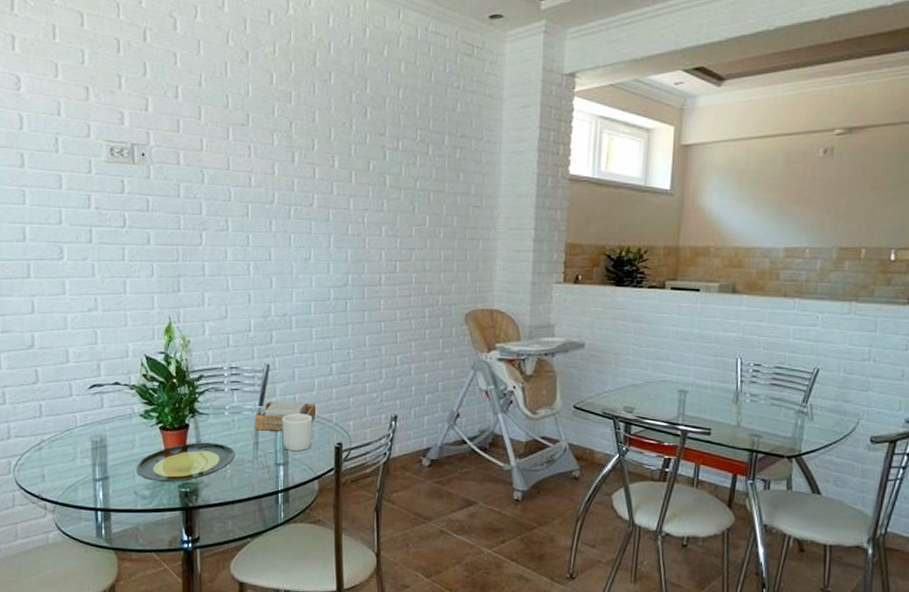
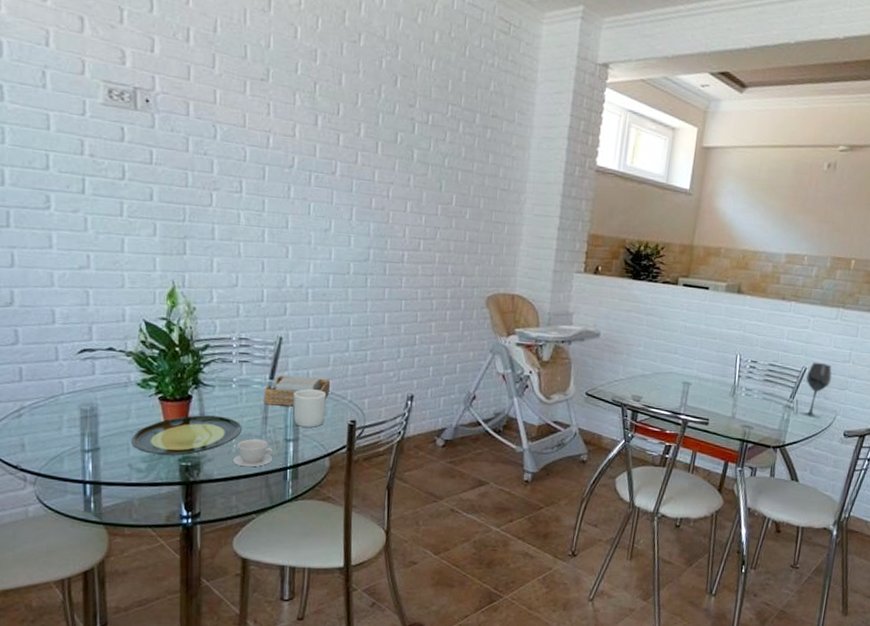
teacup: none [227,464,265,492] -> present [232,439,274,467]
wineglass: none [813,362,850,423] -> present [798,362,832,418]

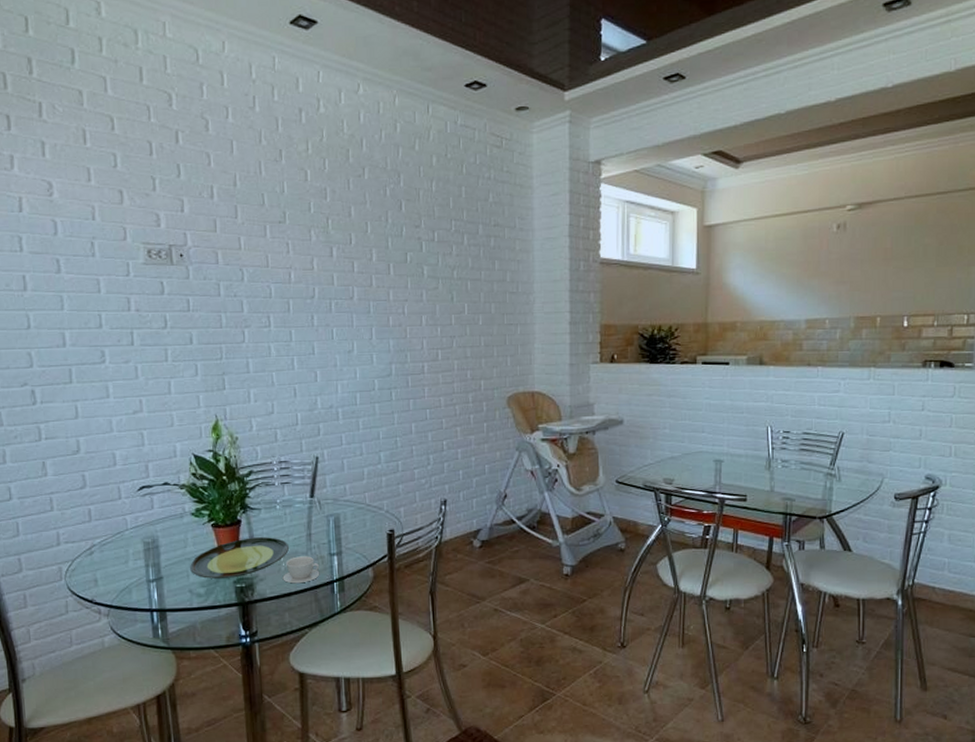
napkin holder: present [263,375,331,407] -> none [306,492,368,522]
mug: present [293,389,327,427] -> none [334,503,365,540]
wineglass: present [798,362,832,418] -> none [841,425,873,483]

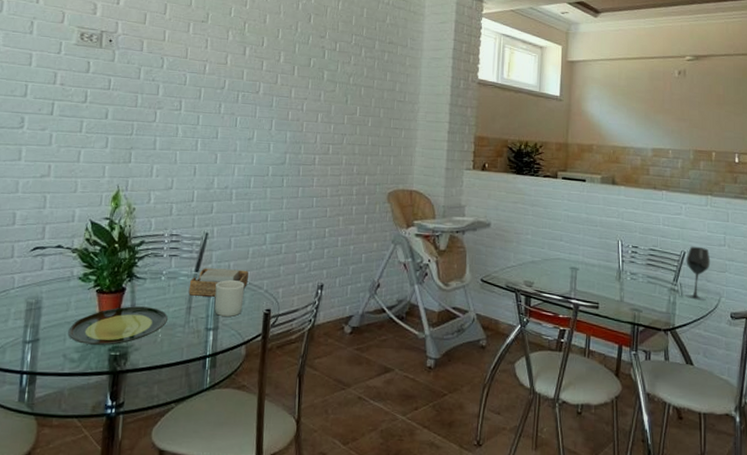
teacup: present [282,556,320,584] -> none [157,328,195,356]
napkin holder: none [306,492,368,522] -> present [188,268,249,297]
mug: none [334,503,365,540] -> present [214,280,245,317]
wineglass: none [841,425,873,483] -> present [683,246,711,301]

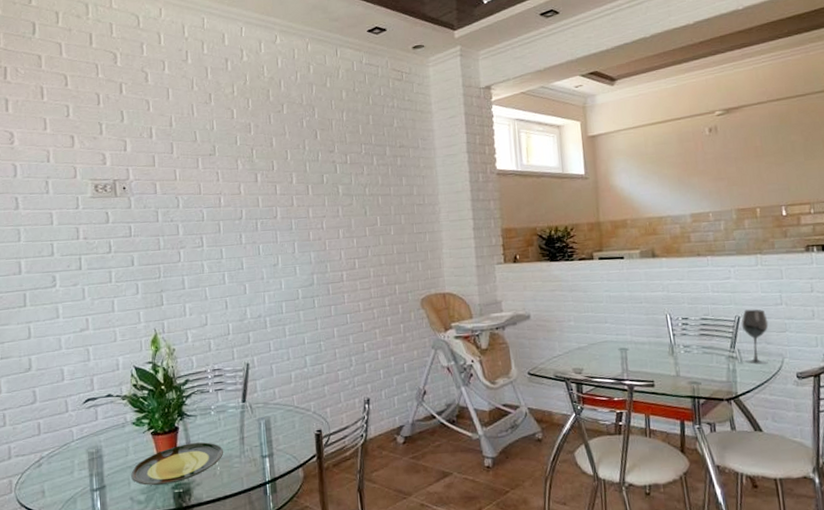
napkin holder: present [188,268,249,297] -> none [238,394,296,426]
mug: present [214,280,245,317] -> none [264,406,294,442]

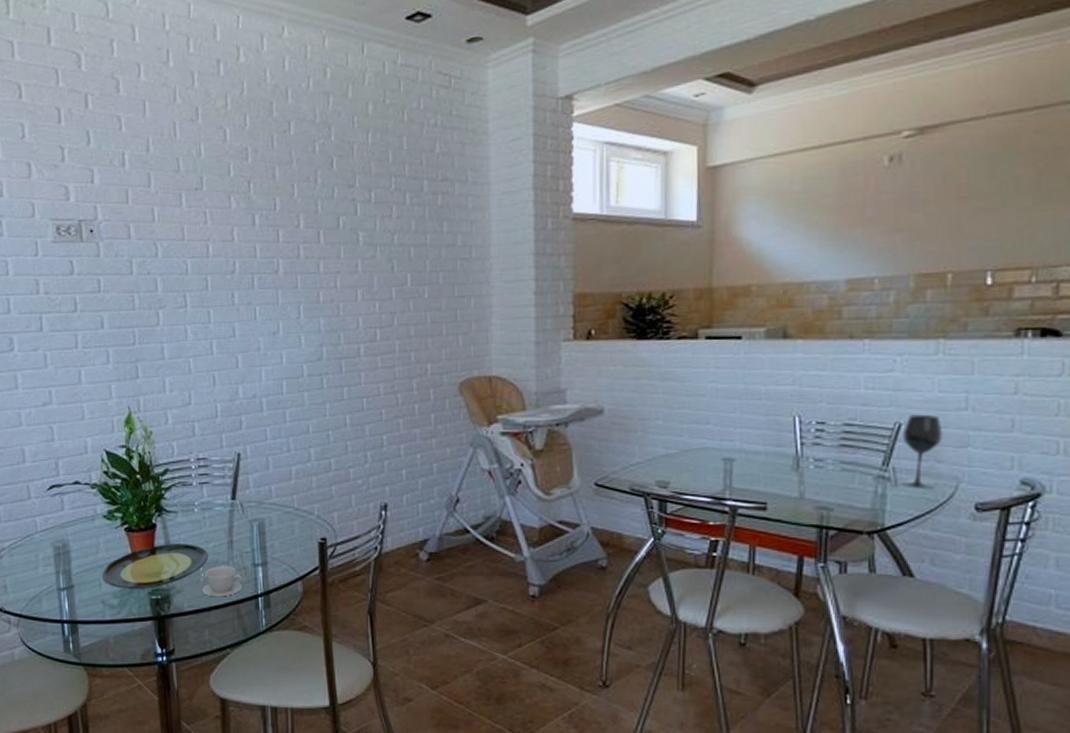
teacup: none [218,459,253,487] -> present [201,566,243,597]

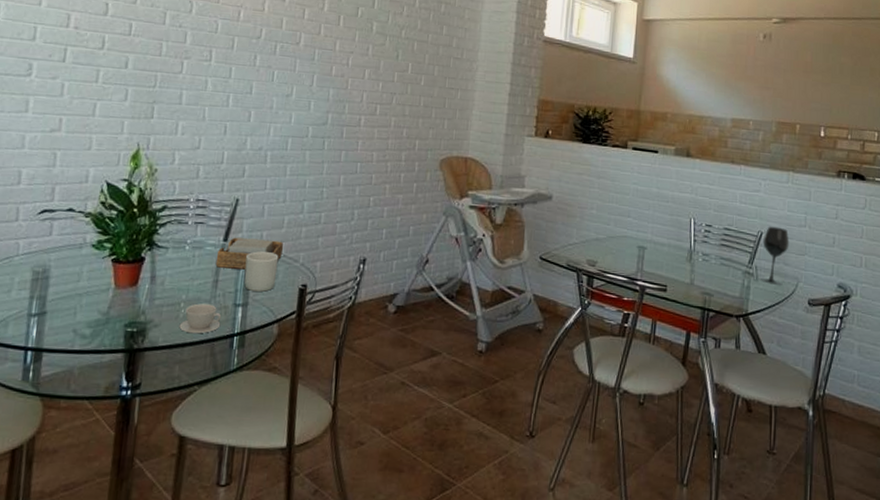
plate: present [102,544,209,588] -> none [79,277,193,321]
napkin holder: none [226,494,296,528] -> present [215,237,284,270]
mug: none [258,507,293,549] -> present [244,251,279,292]

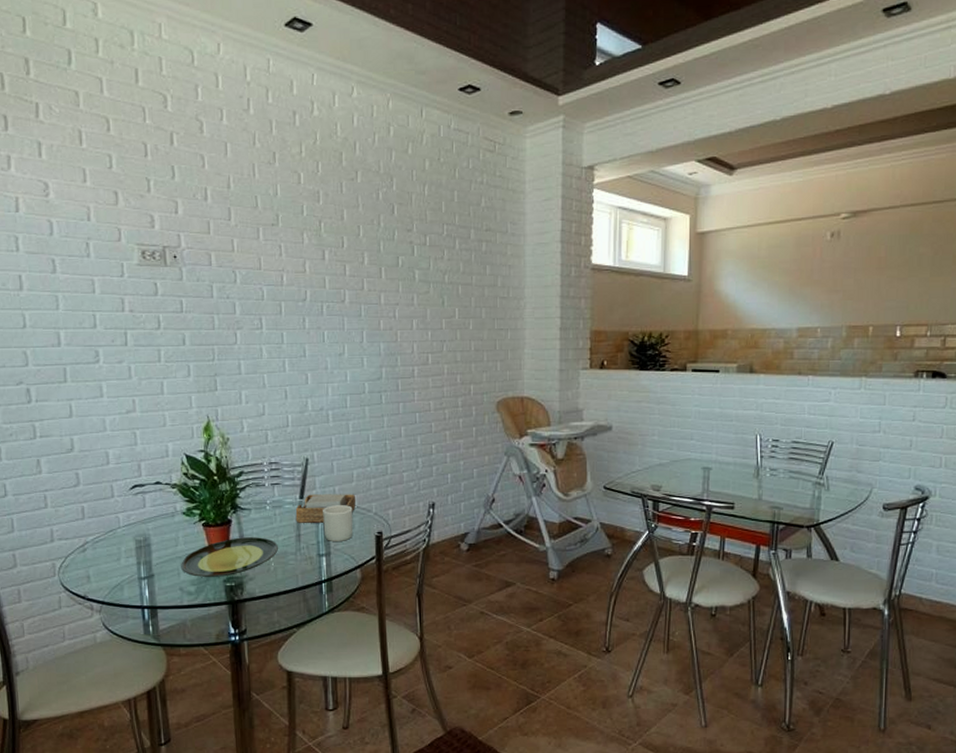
plate: none [79,277,193,321] -> present [181,537,279,577]
teacup: present [179,303,222,334] -> none [272,556,309,584]
wineglass: present [758,226,790,285] -> none [830,435,863,493]

